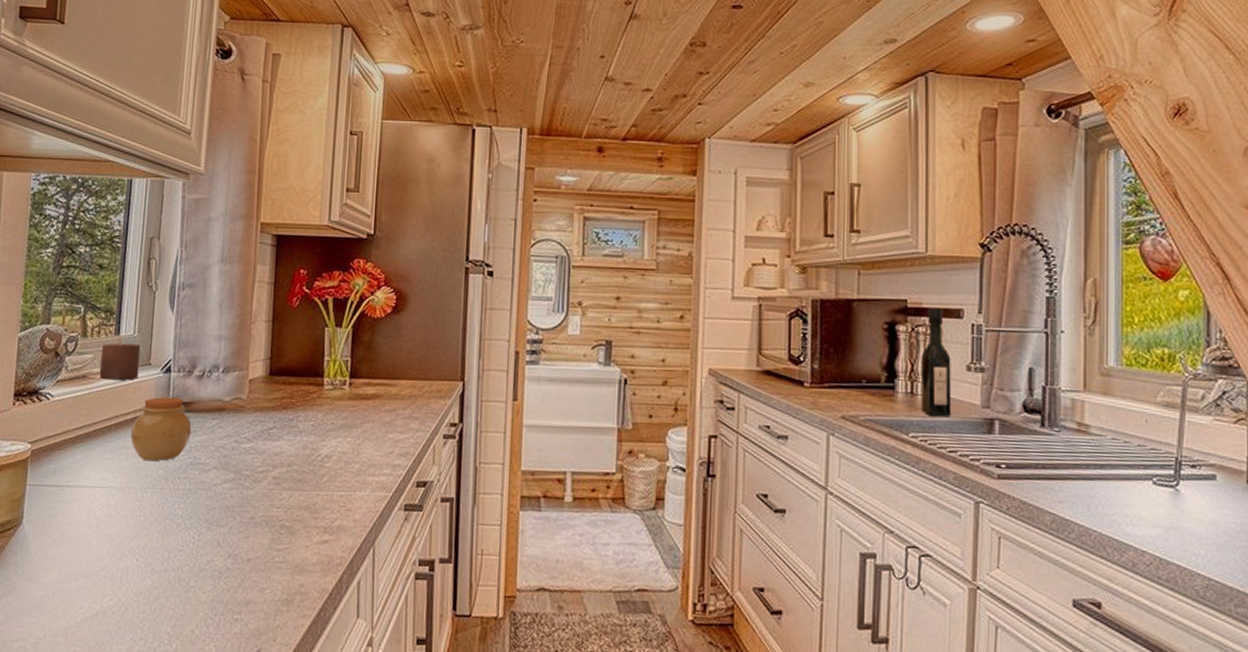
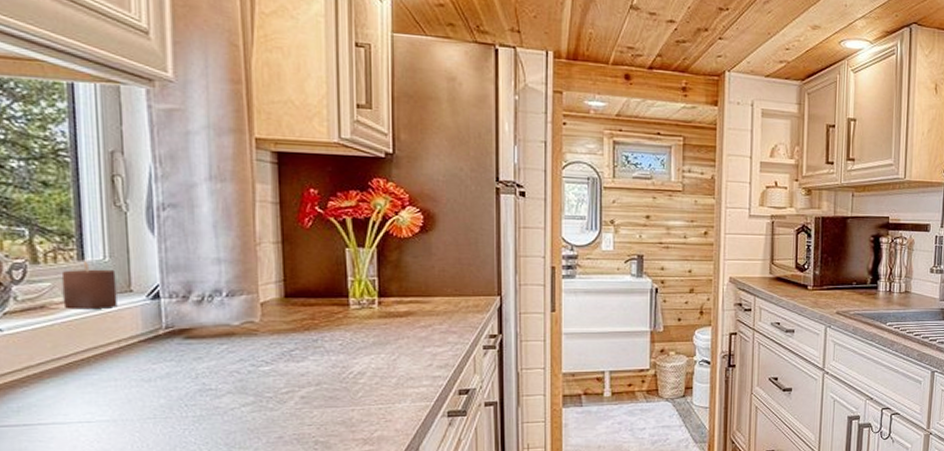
jar: present [130,397,192,461] -> none [117,324,196,391]
bottle: present [920,308,952,417] -> none [896,224,920,309]

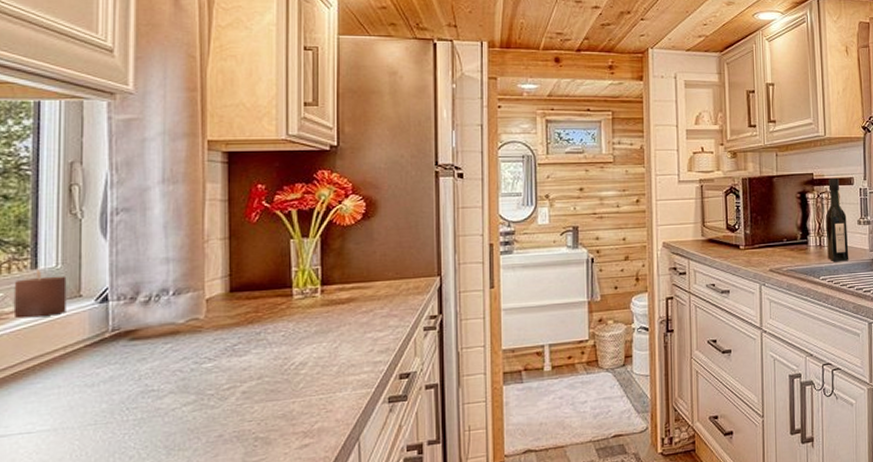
bottle: none [896,224,920,309] -> present [825,178,849,262]

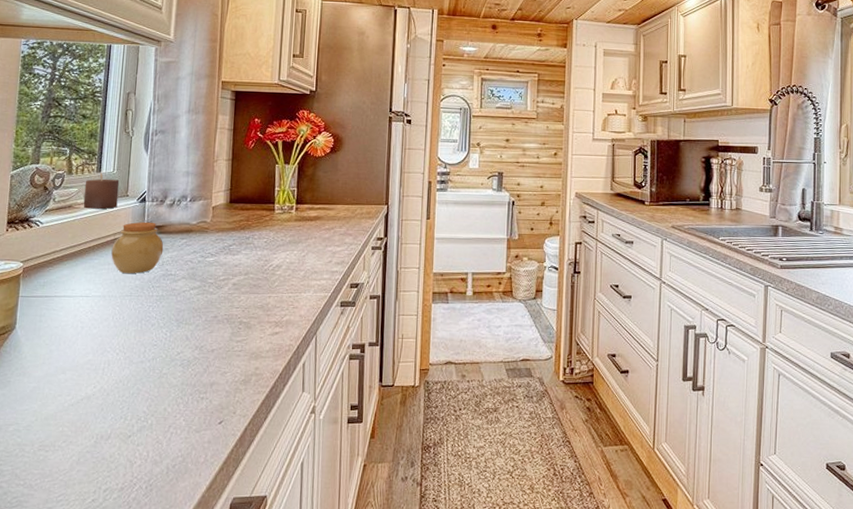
jar: none [62,326,140,397] -> present [111,221,164,274]
bottle: present [825,178,849,262] -> none [727,146,749,225]

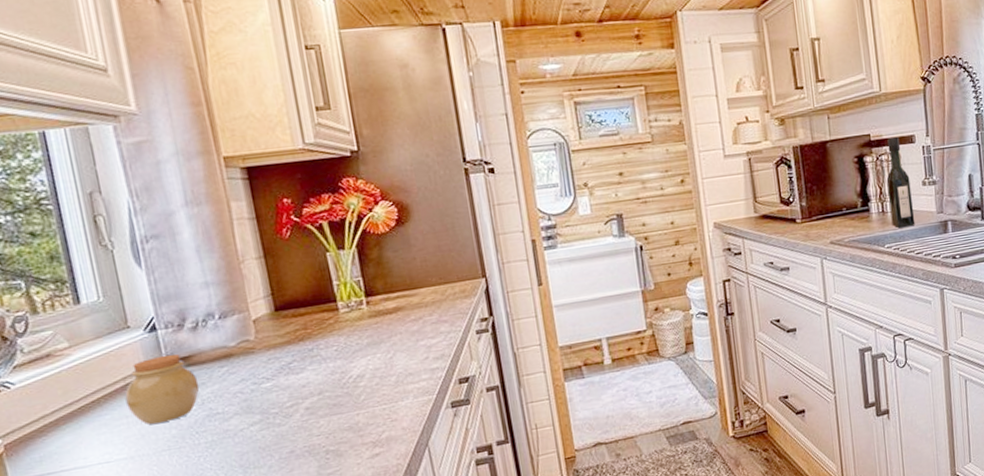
candle: present [84,173,120,209] -> none [62,304,118,355]
bottle: none [727,146,749,225] -> present [886,137,915,228]

